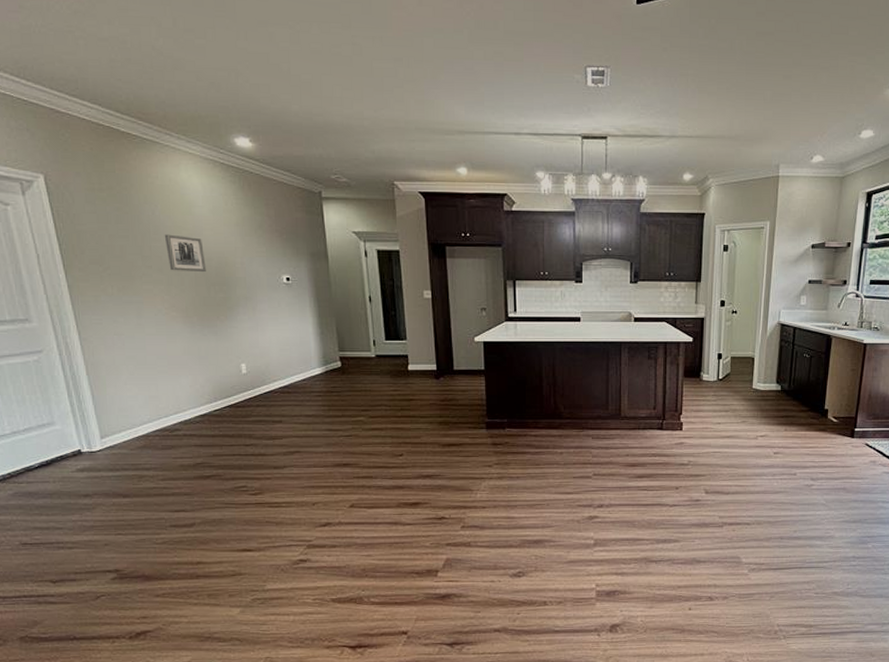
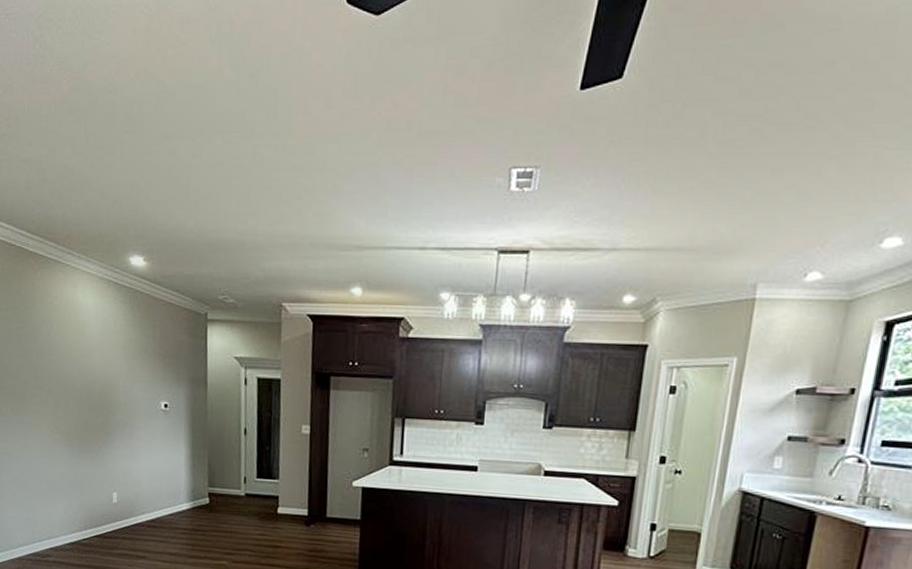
wall art: present [164,234,206,273] -> none [56,355,91,396]

